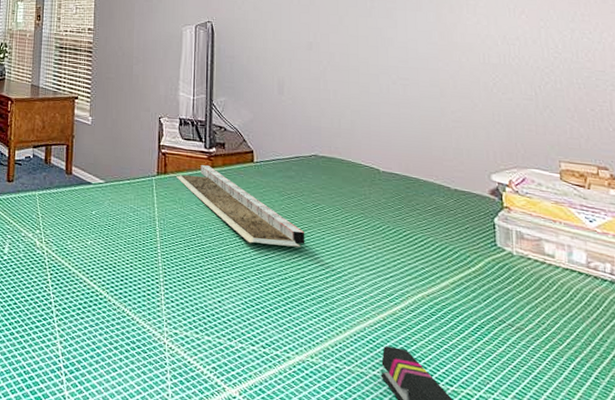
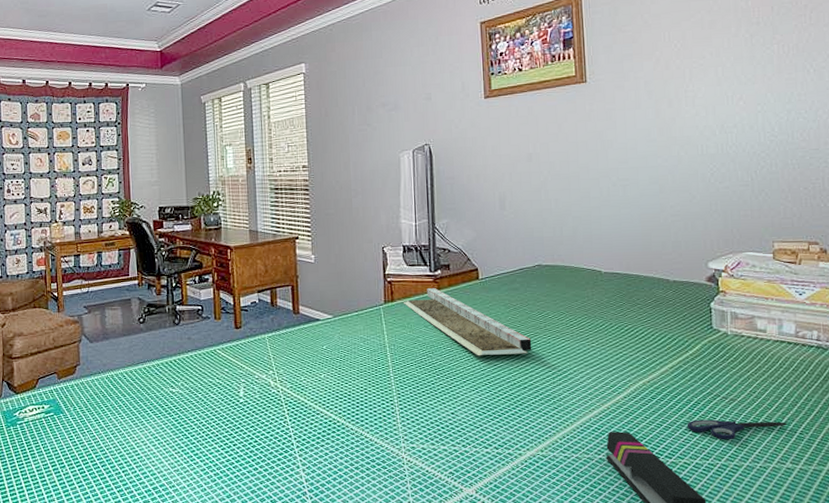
scissors: none [469,345,581,375] -> present [687,419,787,440]

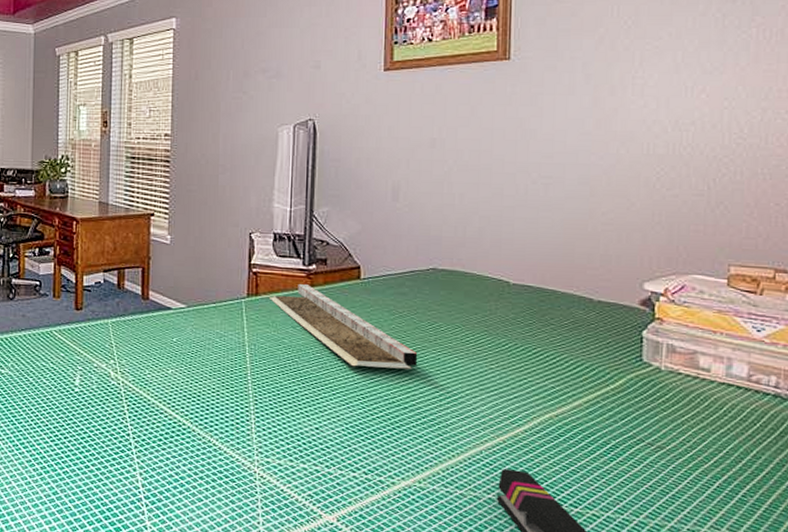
scissors: present [687,419,787,440] -> none [599,466,727,495]

